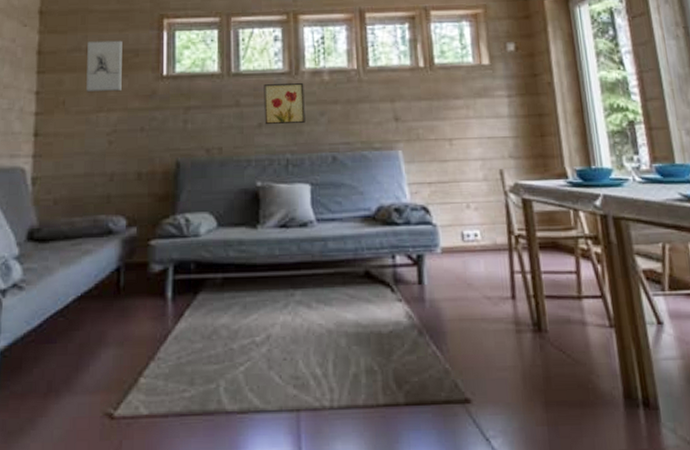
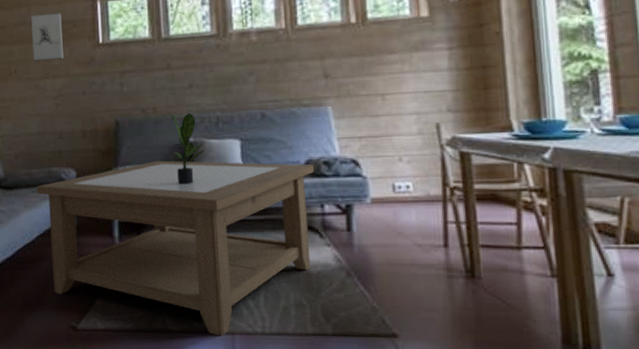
coffee table: none [76,207,385,415] -> present [36,160,314,336]
potted plant: none [237,154,273,234] -> present [170,112,205,184]
wall art: present [264,83,305,125] -> none [193,45,234,86]

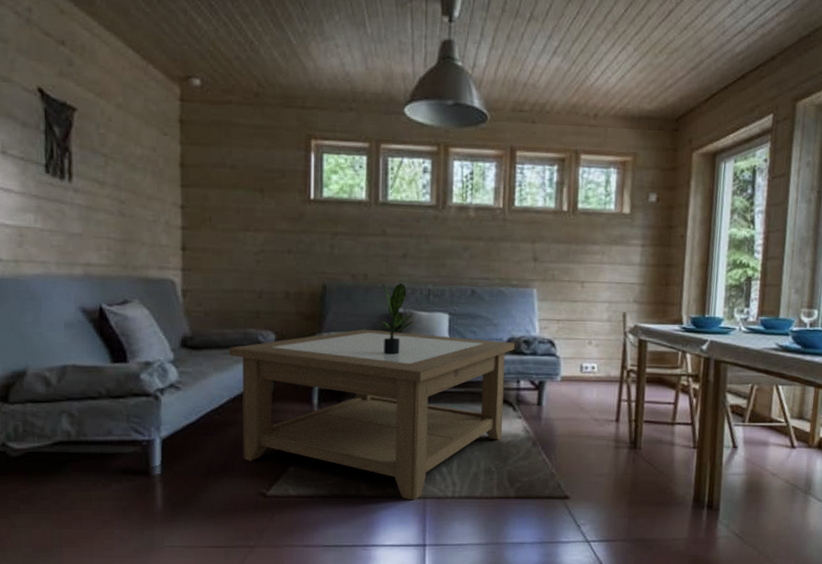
wall sculpture: present [31,13,64,62] -> none [232,157,269,212]

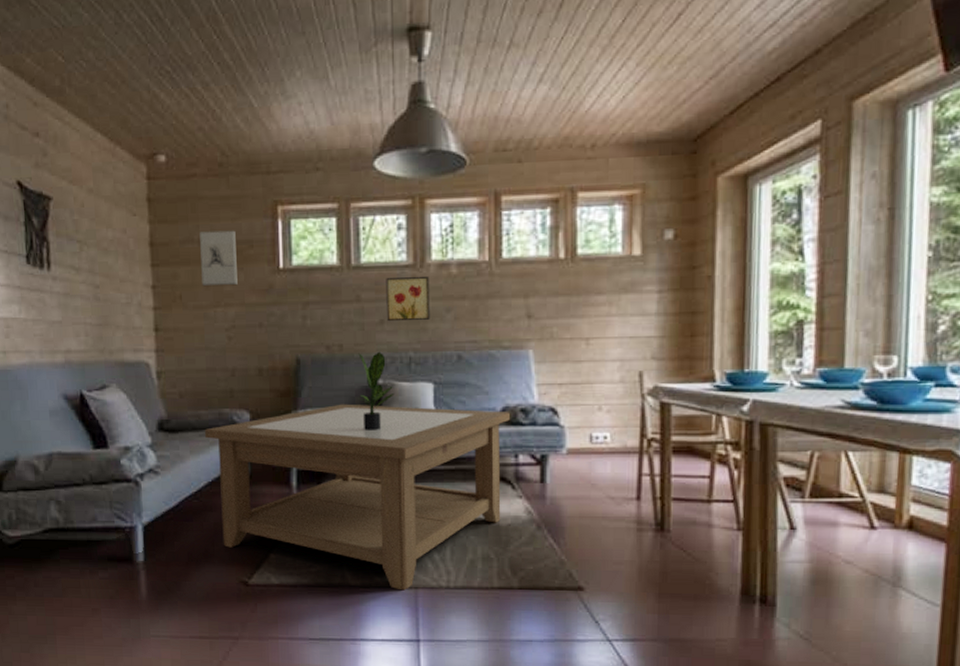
wall sculpture: none [232,157,269,212] -> present [200,230,238,287]
wall art: none [409,216,450,257] -> present [386,277,430,322]

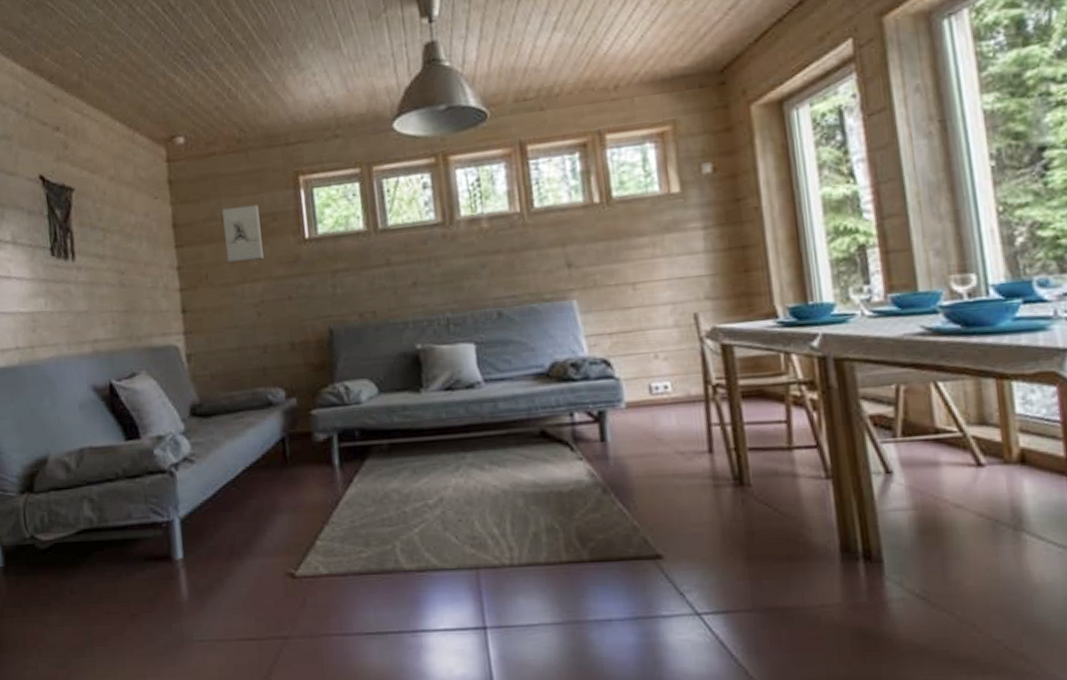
coffee table: present [204,404,510,591] -> none [238,367,562,572]
potted plant: present [358,351,395,430] -> none [393,315,435,399]
wall art: present [386,277,430,322] -> none [415,234,465,283]

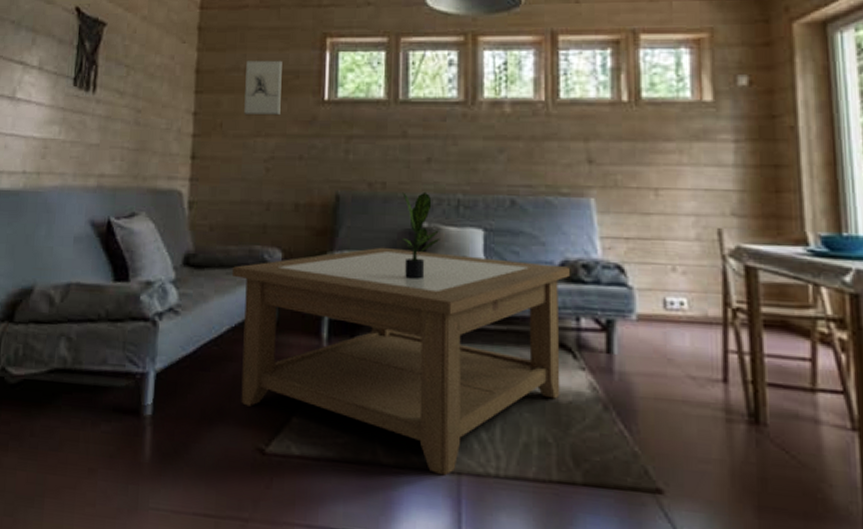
coffee table: none [238,367,562,572] -> present [231,247,570,476]
potted plant: none [393,315,435,399] -> present [400,191,440,280]

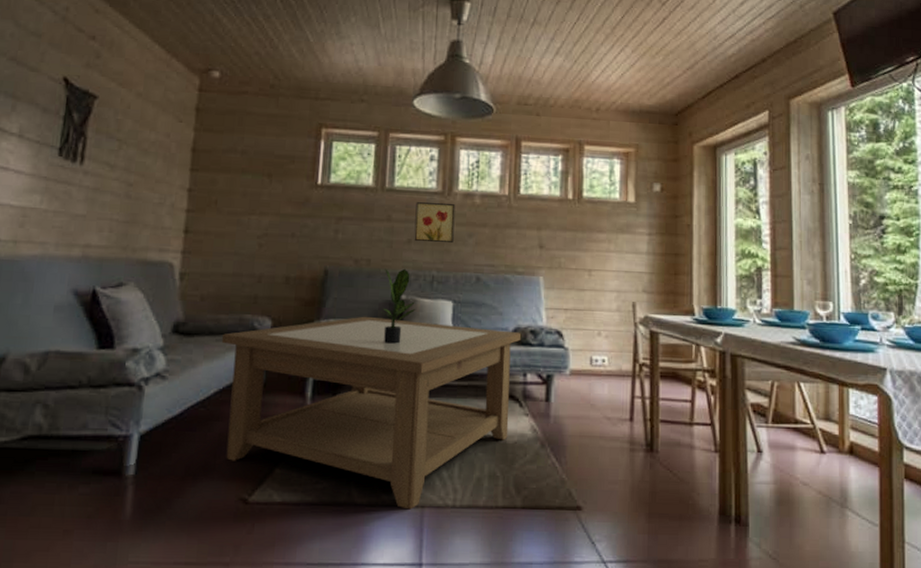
wall sculpture: present [244,60,282,116] -> none [239,143,279,196]
wall art: none [434,114,481,161] -> present [414,202,456,243]

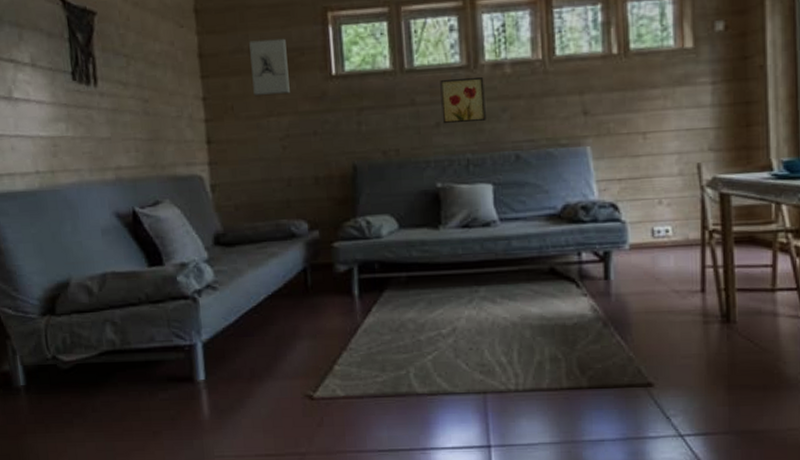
coffee table: present [221,316,521,510] -> none [261,209,571,396]
wall sculpture: none [239,143,279,196] -> present [249,38,290,97]
potted plant: present [381,268,416,344] -> none [415,154,454,235]

